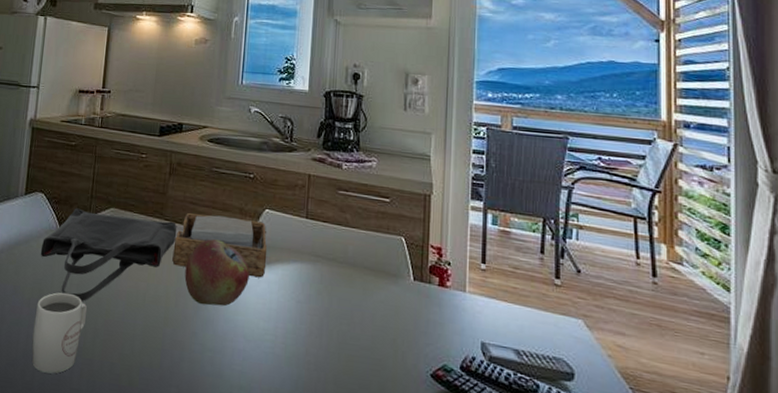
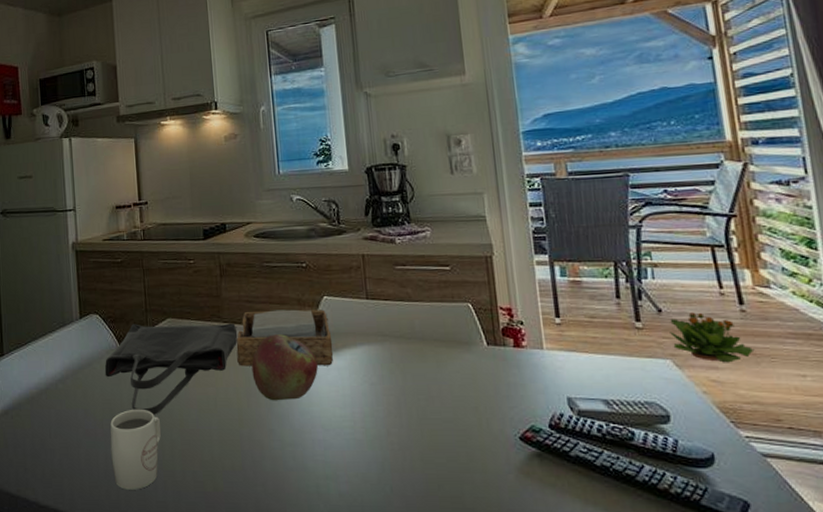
potted flower: none [585,277,661,331] -> present [670,312,755,363]

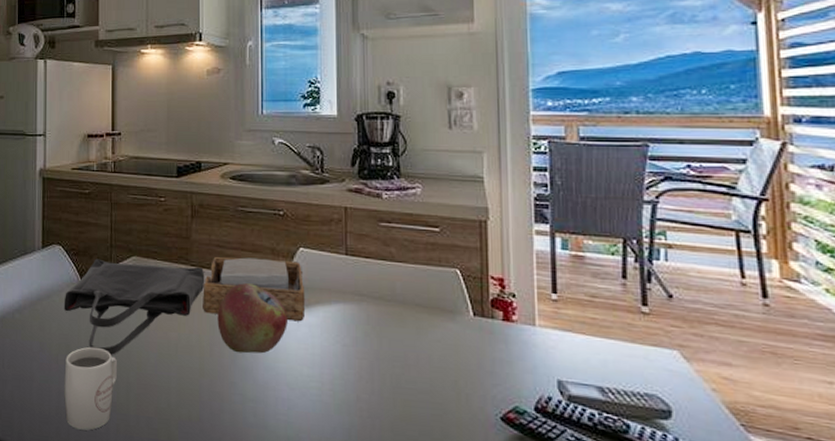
potted flower: present [670,312,755,363] -> none [680,301,776,361]

